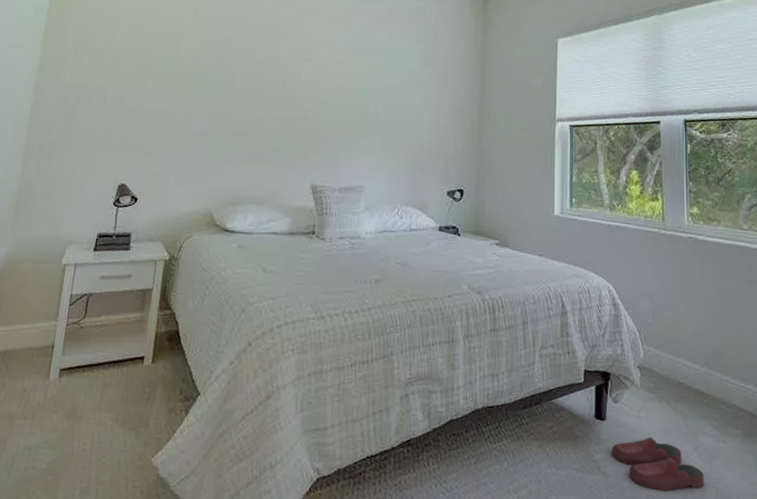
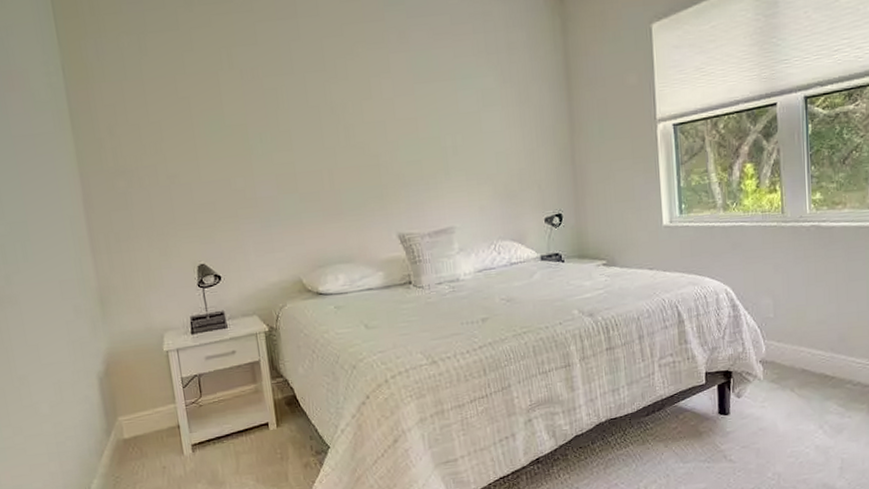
slippers: present [612,436,705,491] -> none [737,422,830,468]

